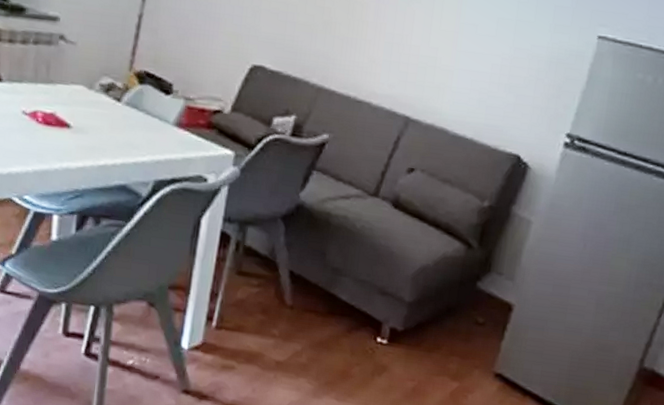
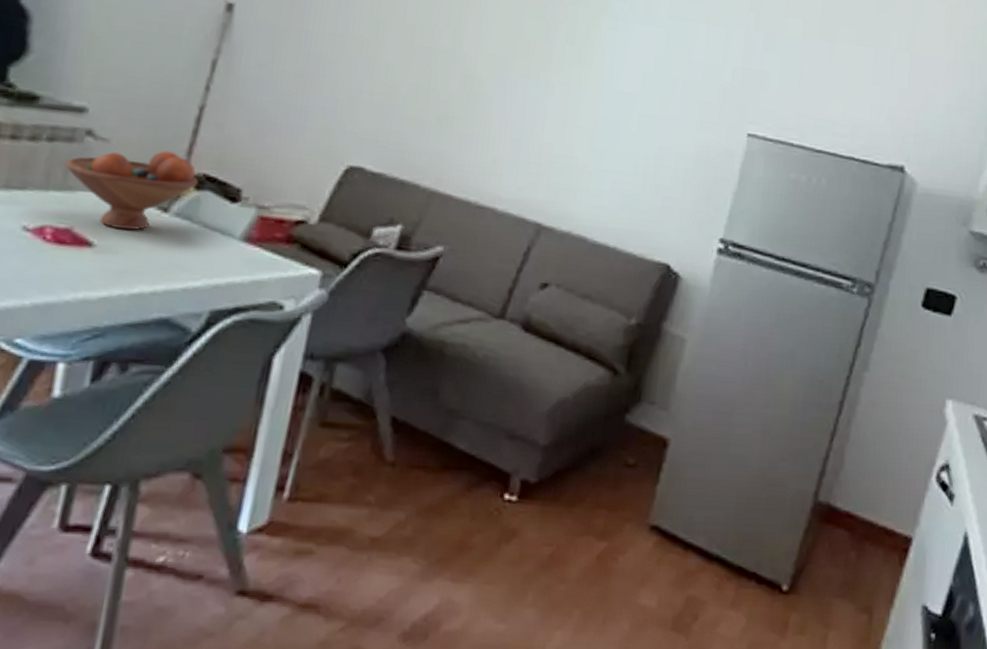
fruit bowl: none [47,52,141,116] -> present [65,150,199,230]

